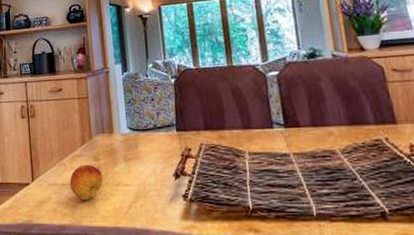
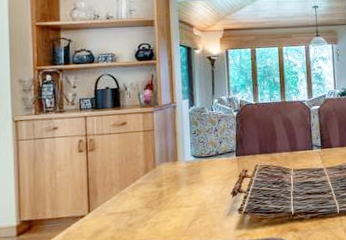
fruit: present [69,164,103,201] -> none [130,191,165,226]

